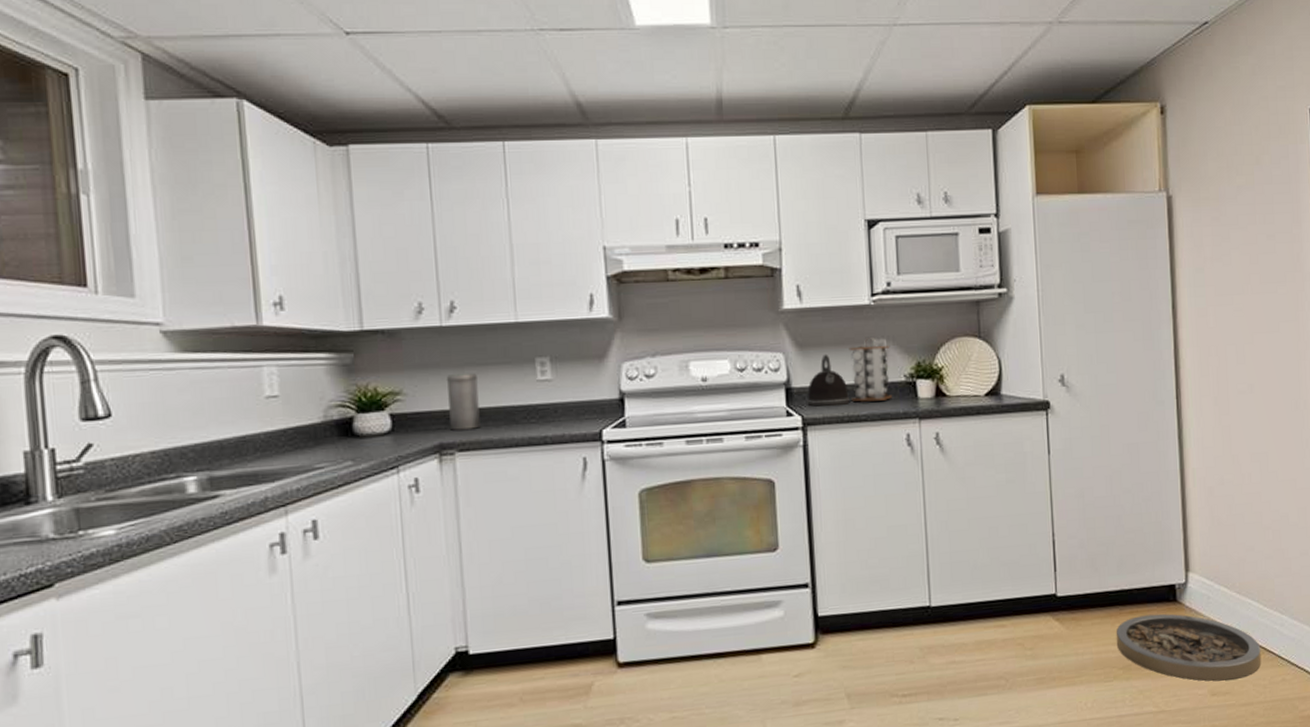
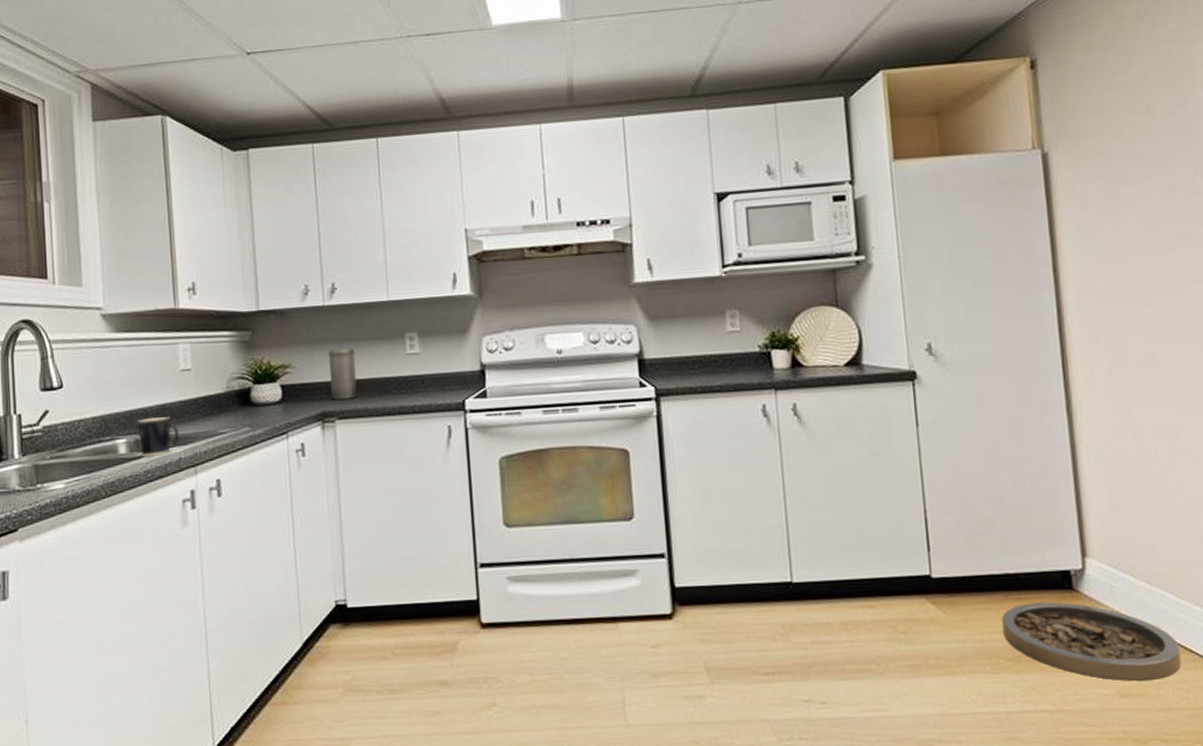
mug: none [210,450,265,498] -> present [137,417,179,458]
kettle: present [807,354,849,408] -> none [660,325,702,378]
spice rack: present [849,336,892,403] -> none [701,307,746,374]

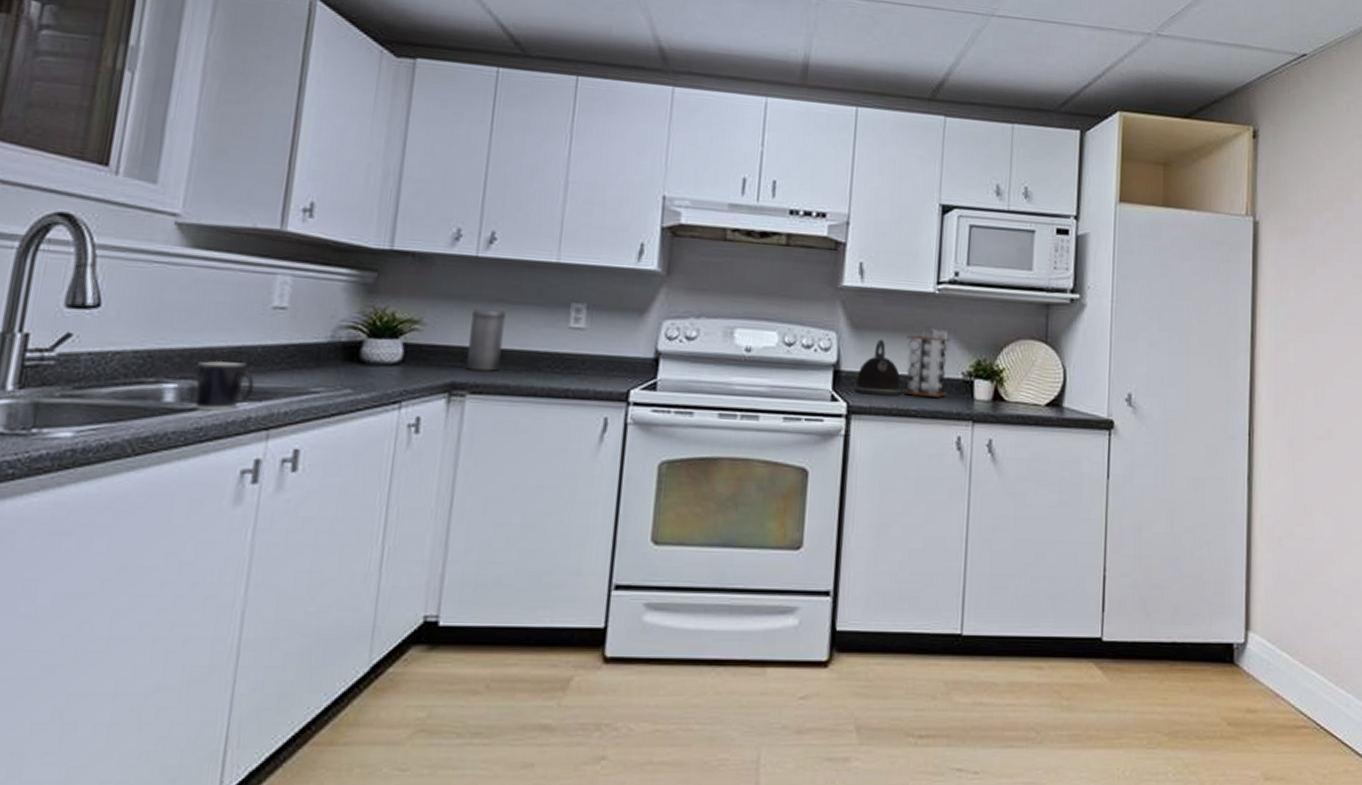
kettle: none [660,325,702,378] -> present [855,339,900,398]
spice rack: none [701,307,746,374] -> present [903,326,951,398]
pet bowl: present [1001,602,1182,681] -> none [1163,675,1323,763]

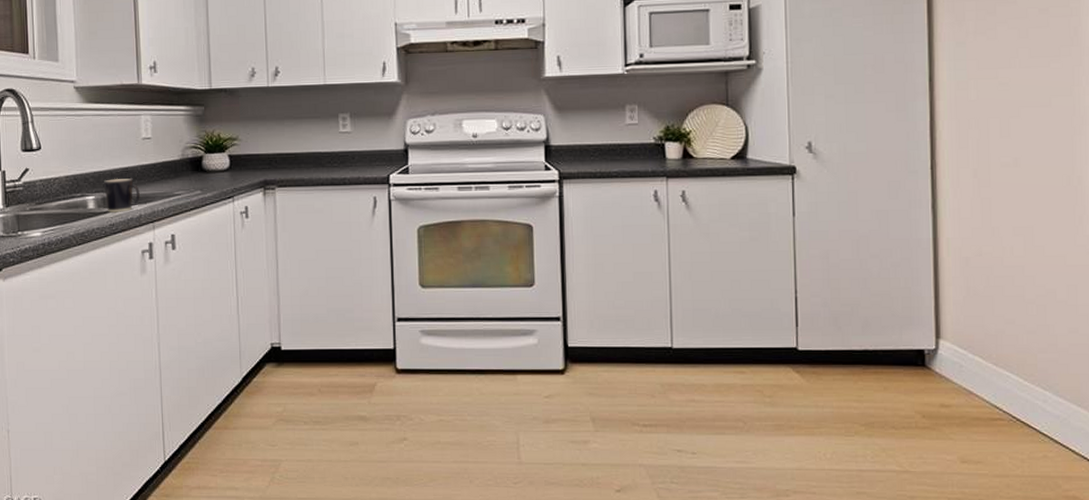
canister: present [465,309,506,371] -> none [271,125,295,170]
kettle: present [855,339,900,398] -> none [563,116,602,164]
spice rack: present [903,326,951,398] -> none [603,102,641,161]

